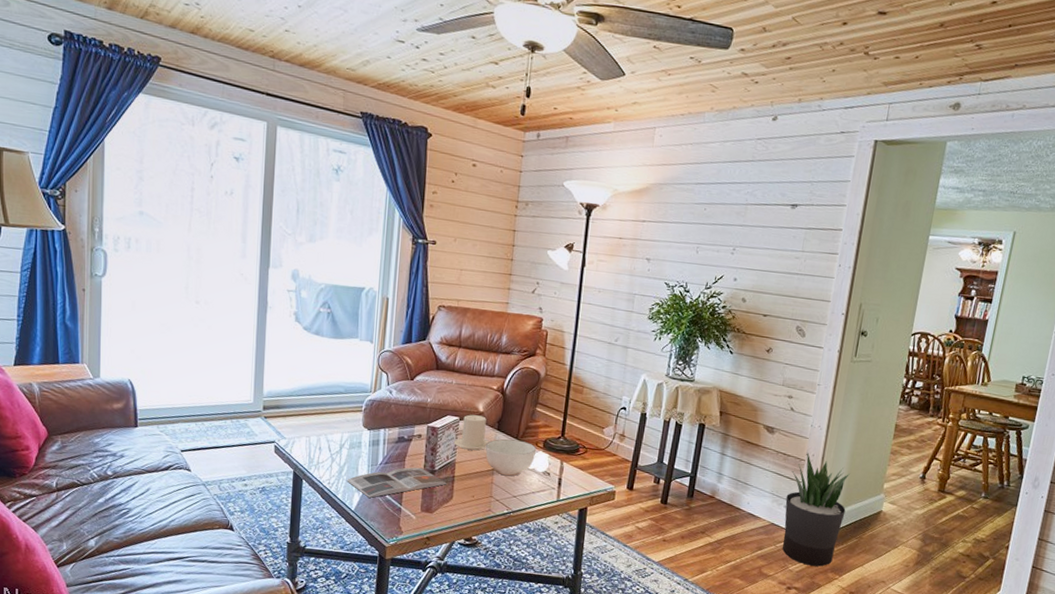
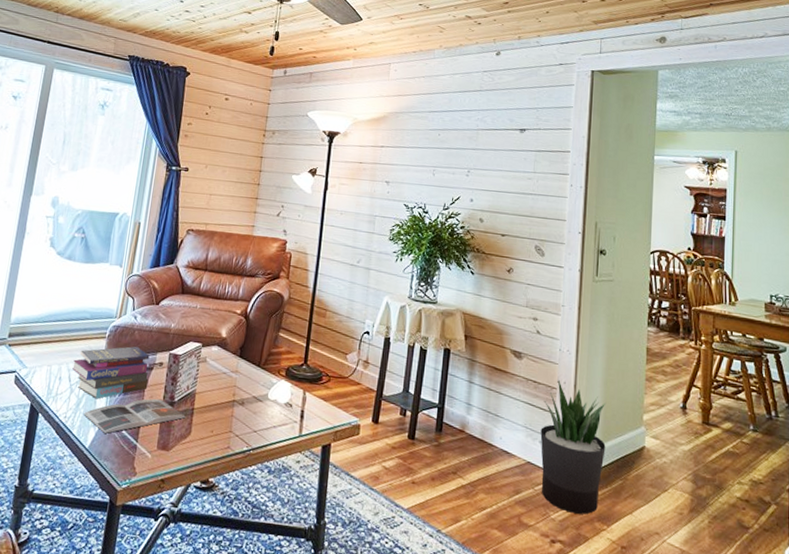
books: none [331,419,408,468] -> present [72,346,150,399]
candle: present [454,414,489,451] -> none [195,340,231,380]
bowl: present [485,439,537,476] -> none [226,366,279,409]

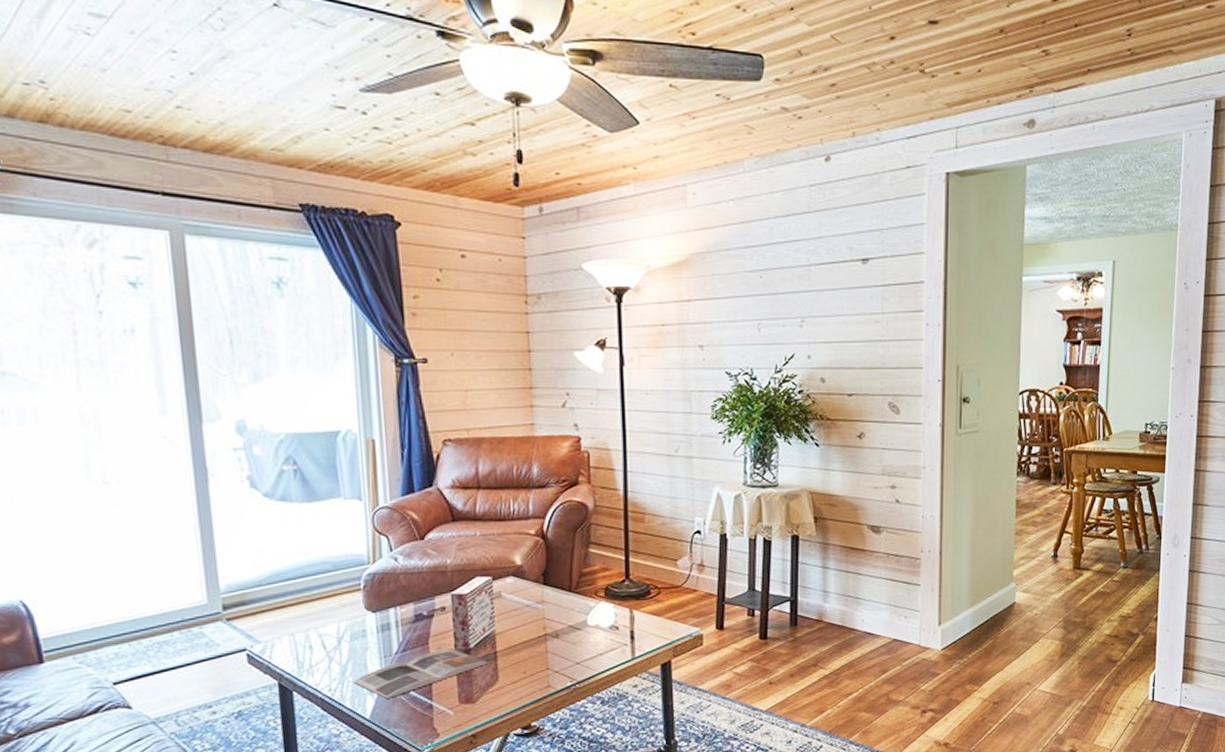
books: present [72,346,150,399] -> none [324,593,431,663]
planter: present [540,379,607,515] -> none [905,548,975,681]

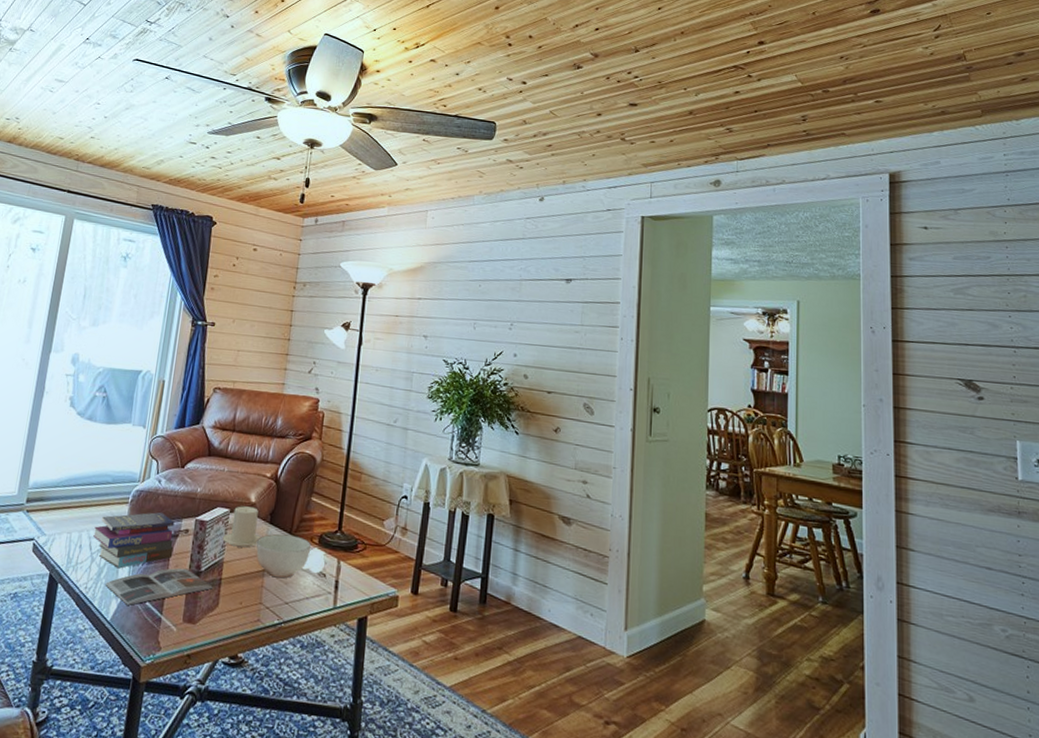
books: none [324,593,431,663] -> present [93,512,175,569]
candle: none [489,570,535,616] -> present [222,506,261,548]
bowl: none [530,592,597,640] -> present [255,533,312,579]

